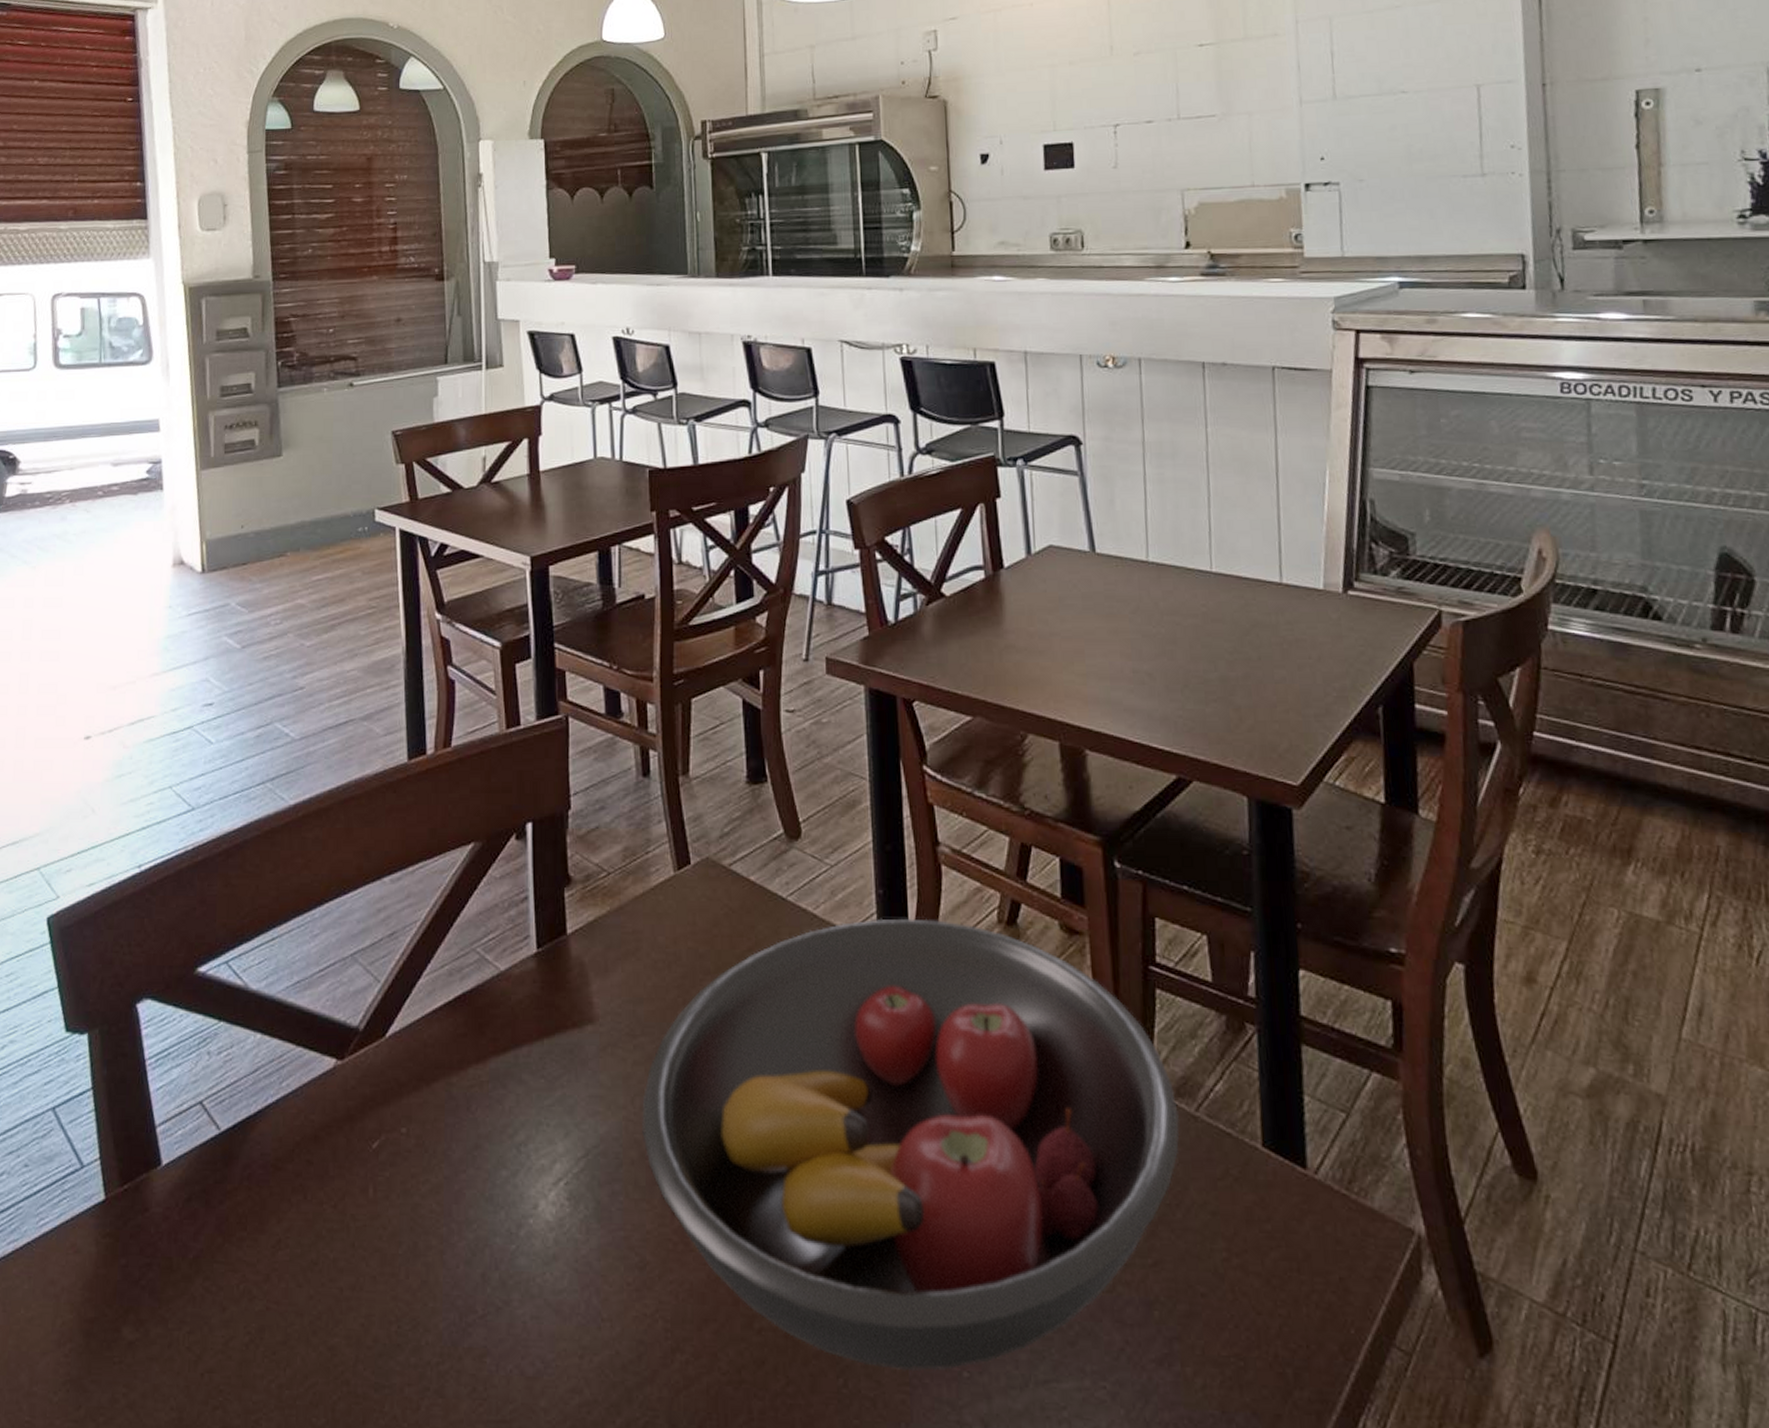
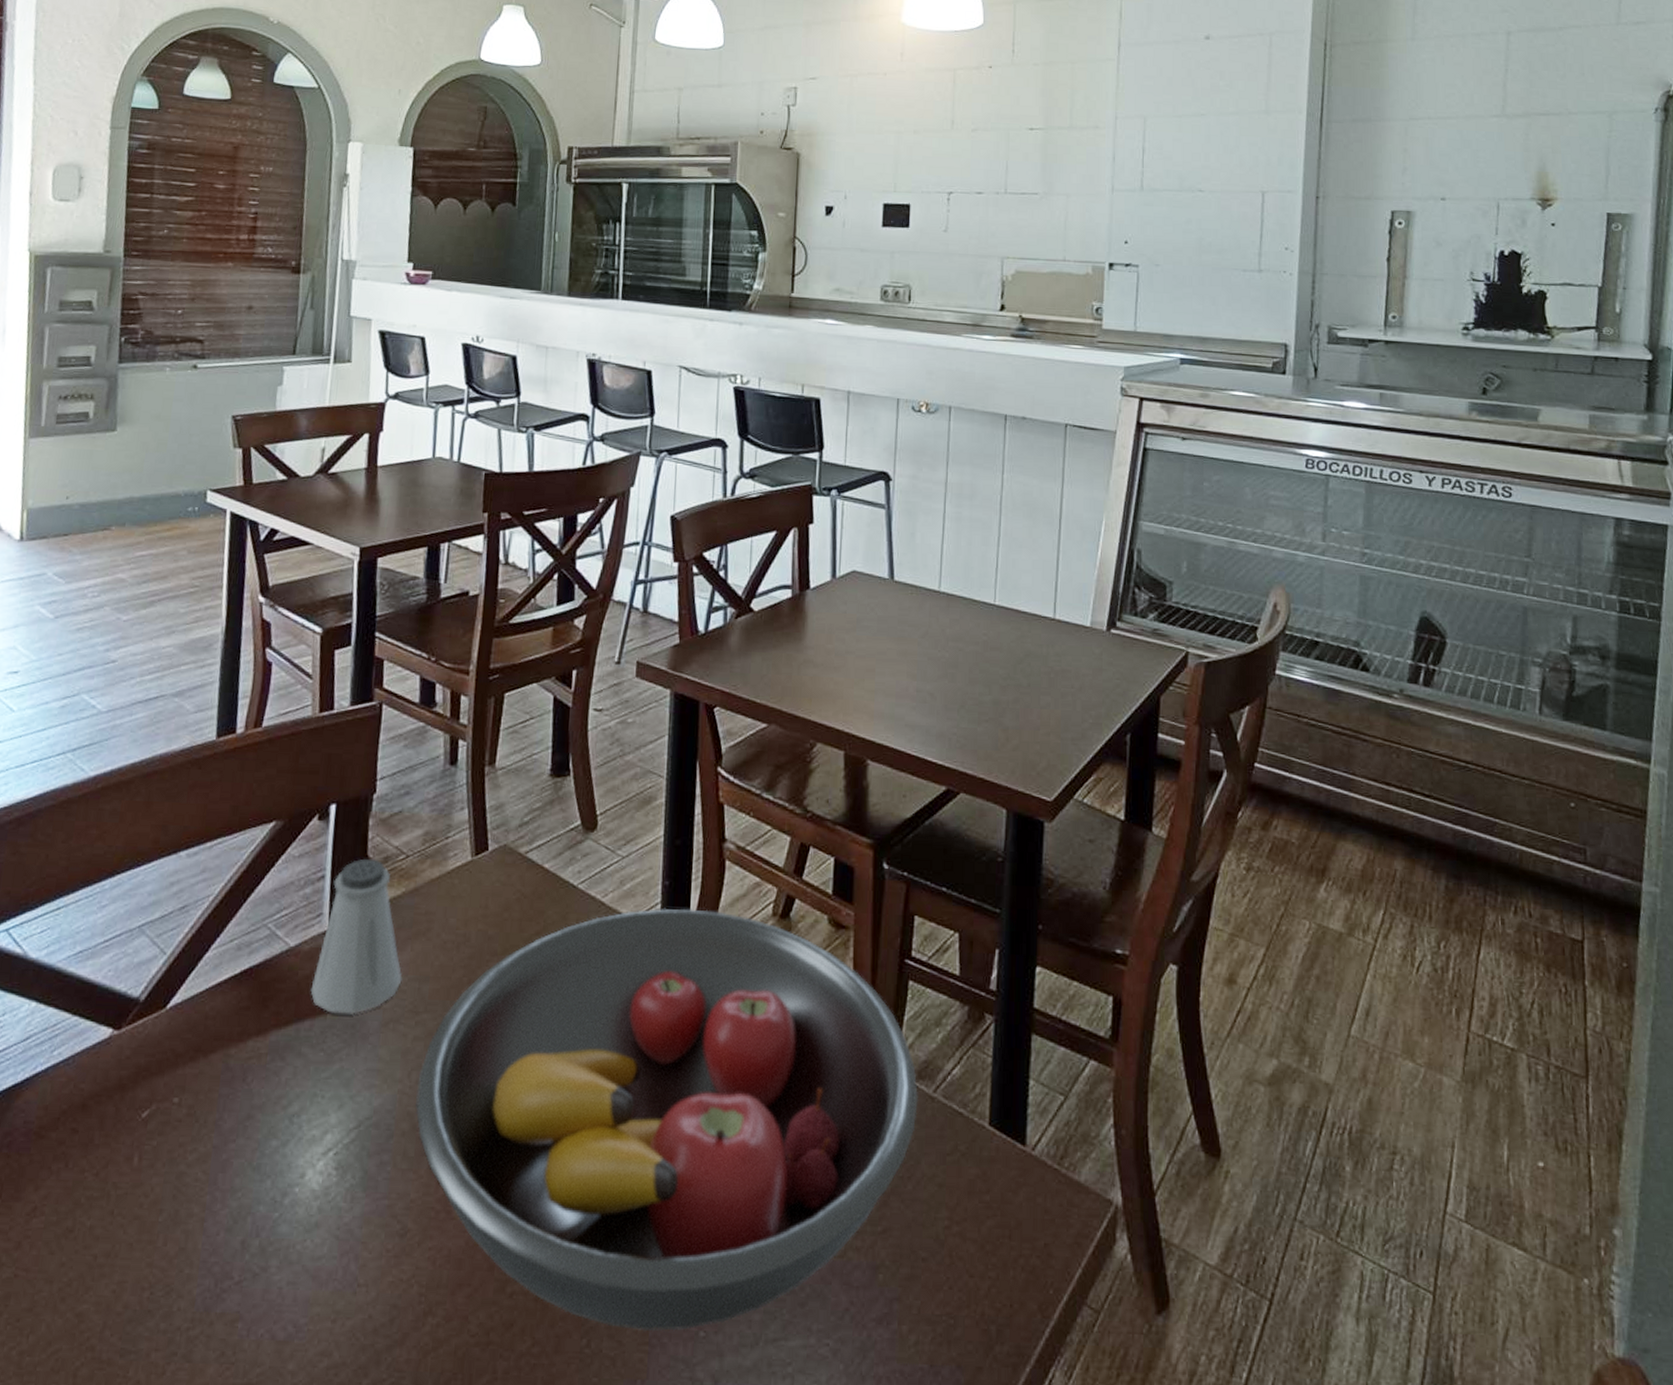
saltshaker: none [525,877,616,1039] -> present [310,858,402,1014]

